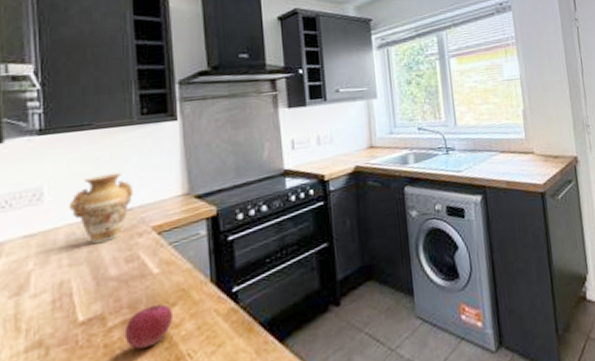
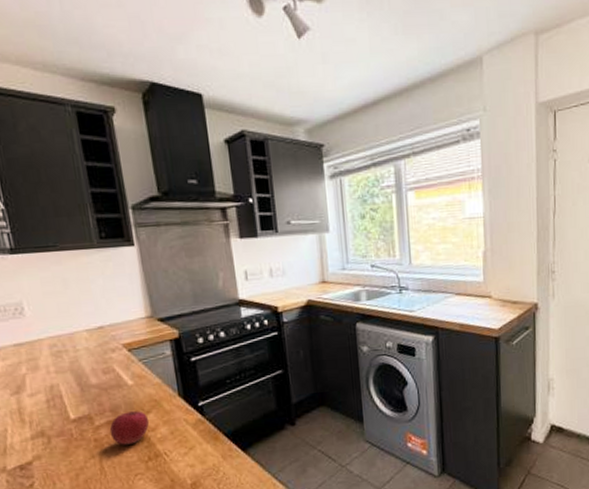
vase: present [68,172,134,245] -> none [46,293,103,356]

